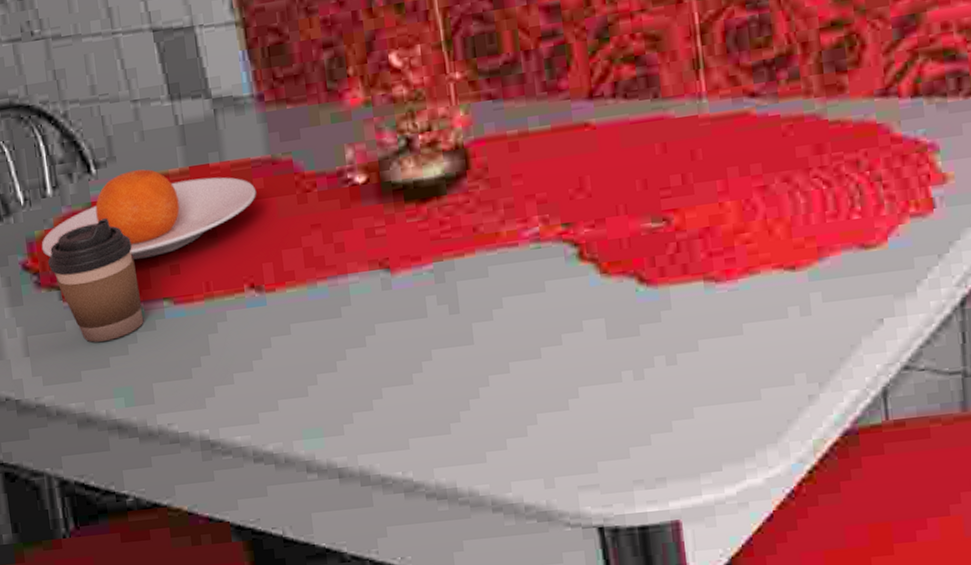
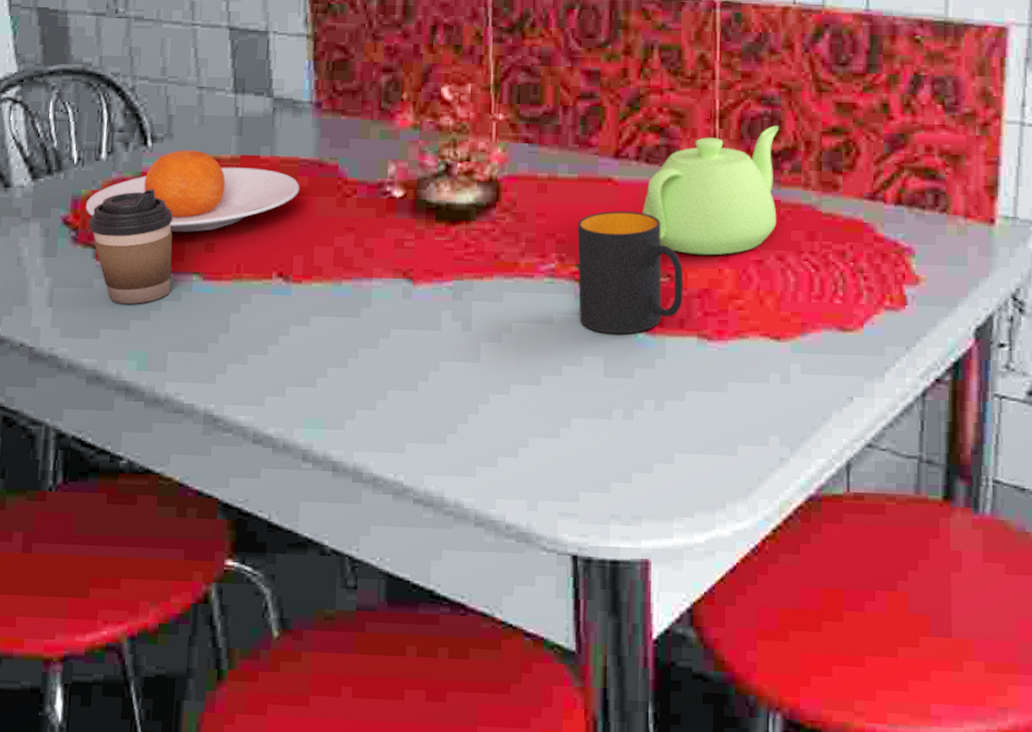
mug: none [557,155,684,293] -> present [577,210,684,335]
teapot: none [627,30,778,193] -> present [643,125,779,256]

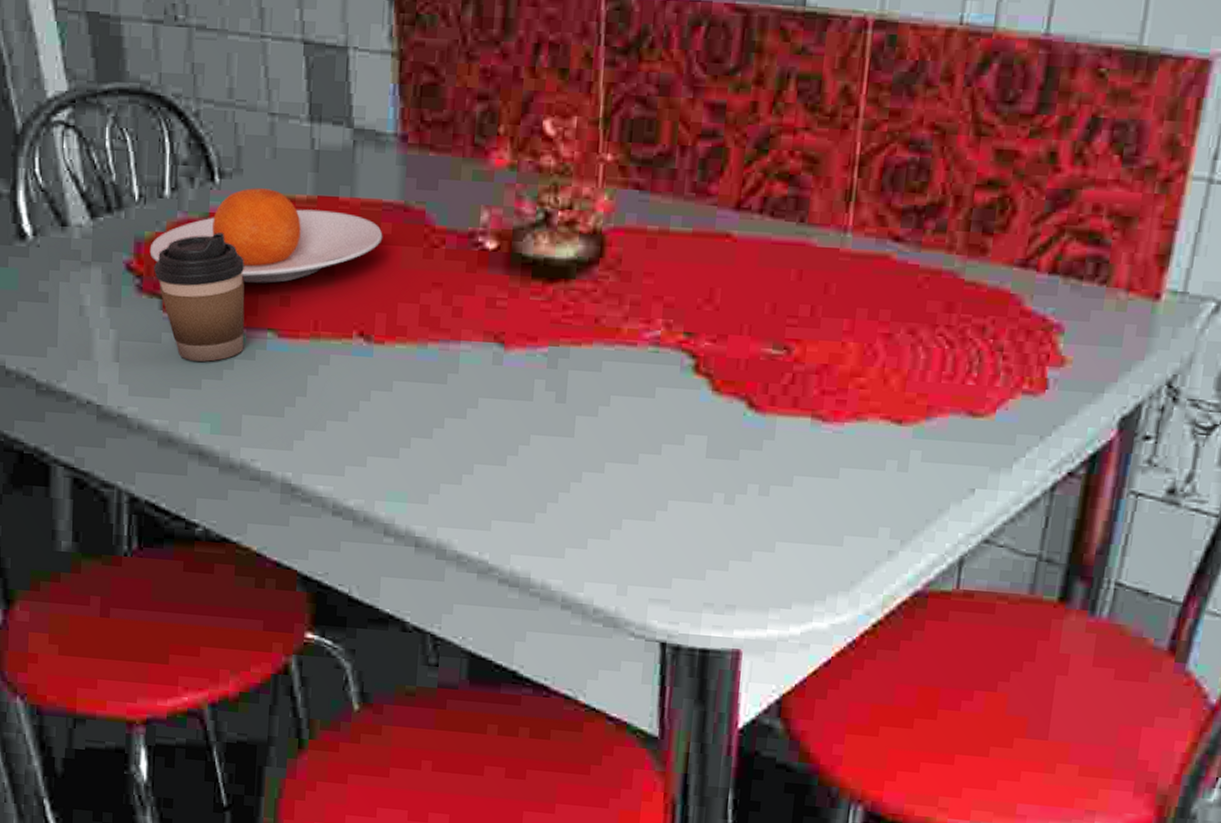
mug: present [577,210,684,335] -> none [683,271,803,412]
teapot: present [643,125,779,256] -> none [762,175,926,327]

